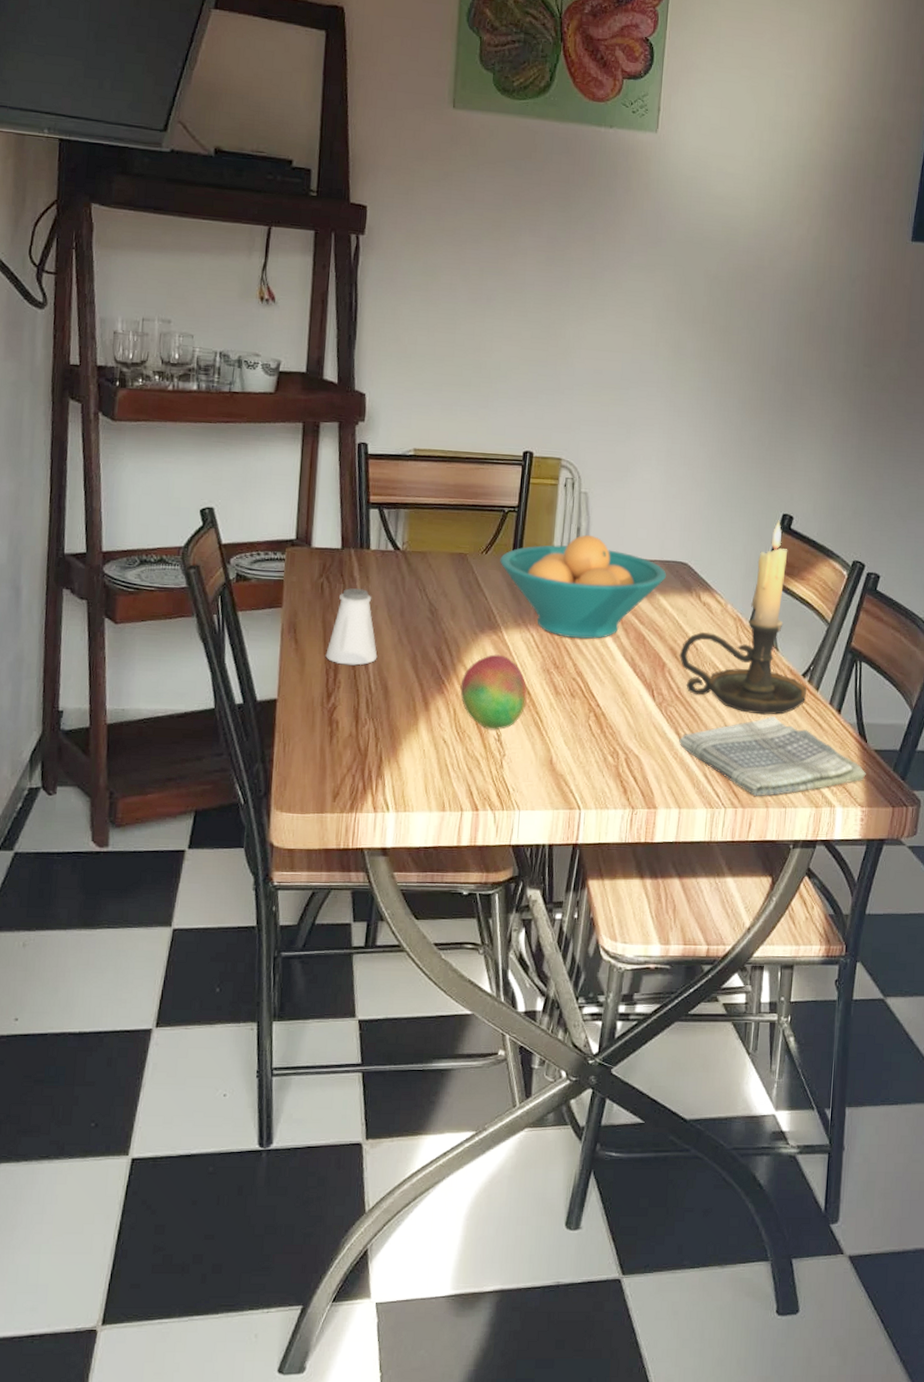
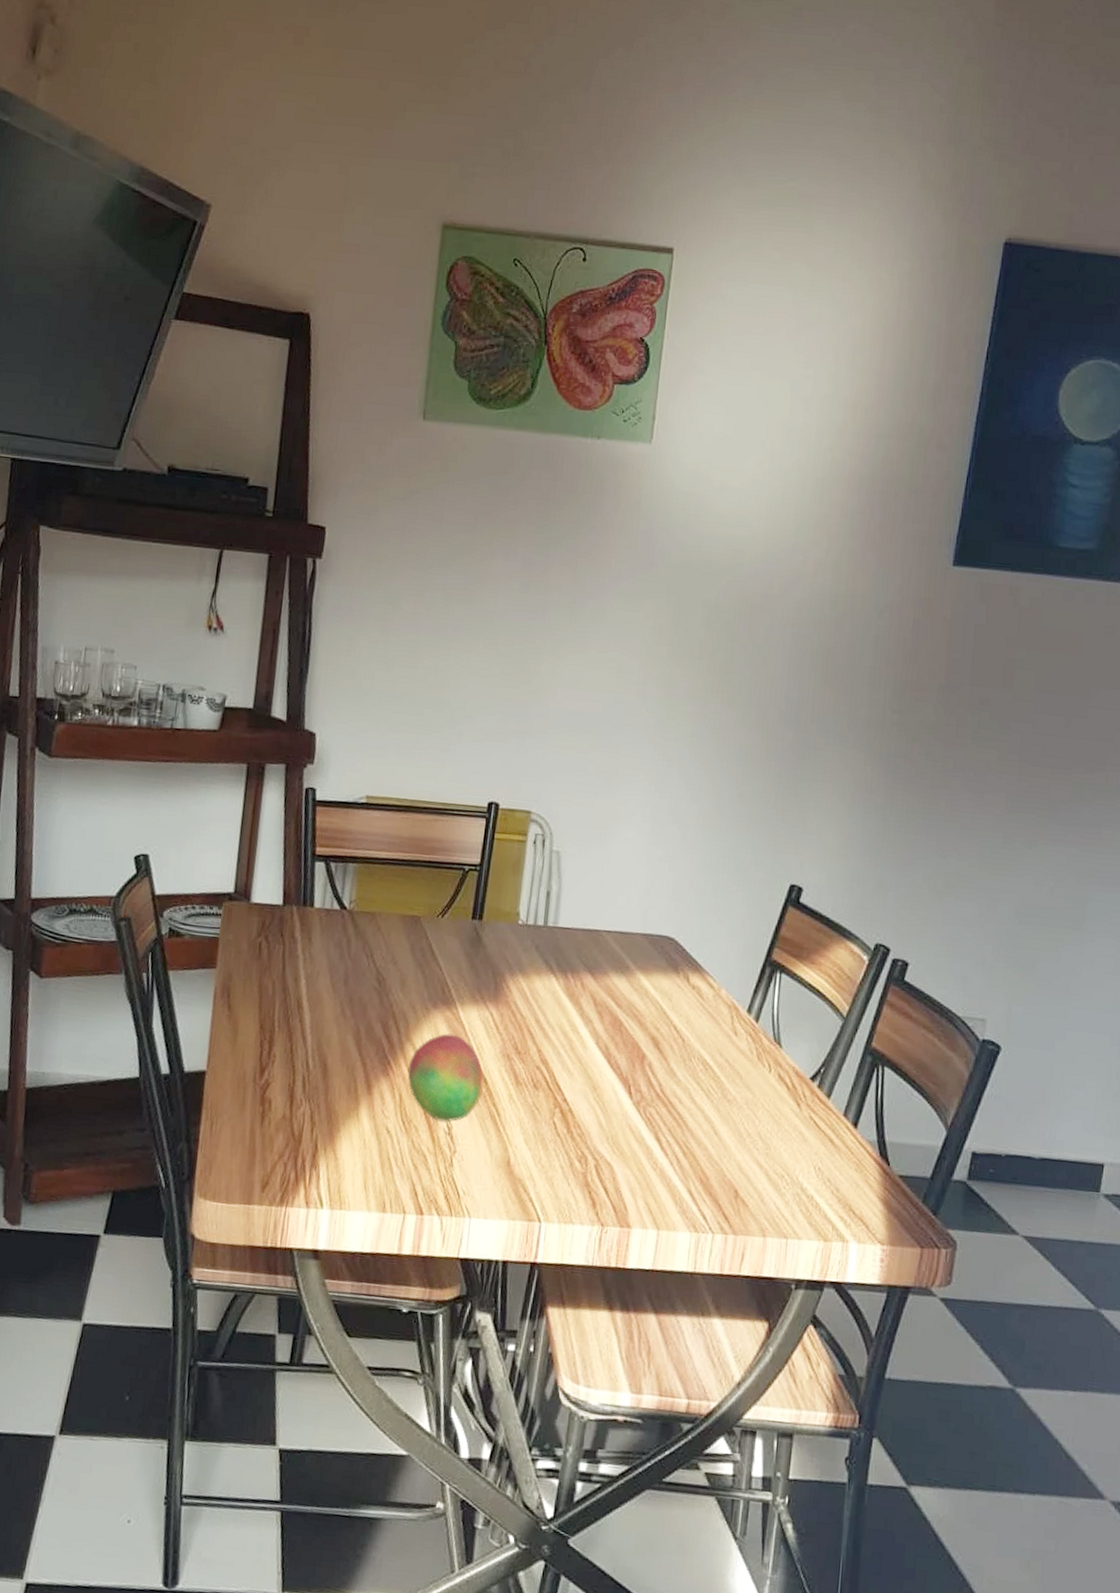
saltshaker: present [325,588,378,666] -> none [260,950,317,1039]
fruit bowl: present [500,534,667,639] -> none [457,900,650,1022]
candle holder: present [679,520,807,715] -> none [661,891,816,1125]
dish towel: present [679,716,866,797] -> none [659,1126,888,1223]

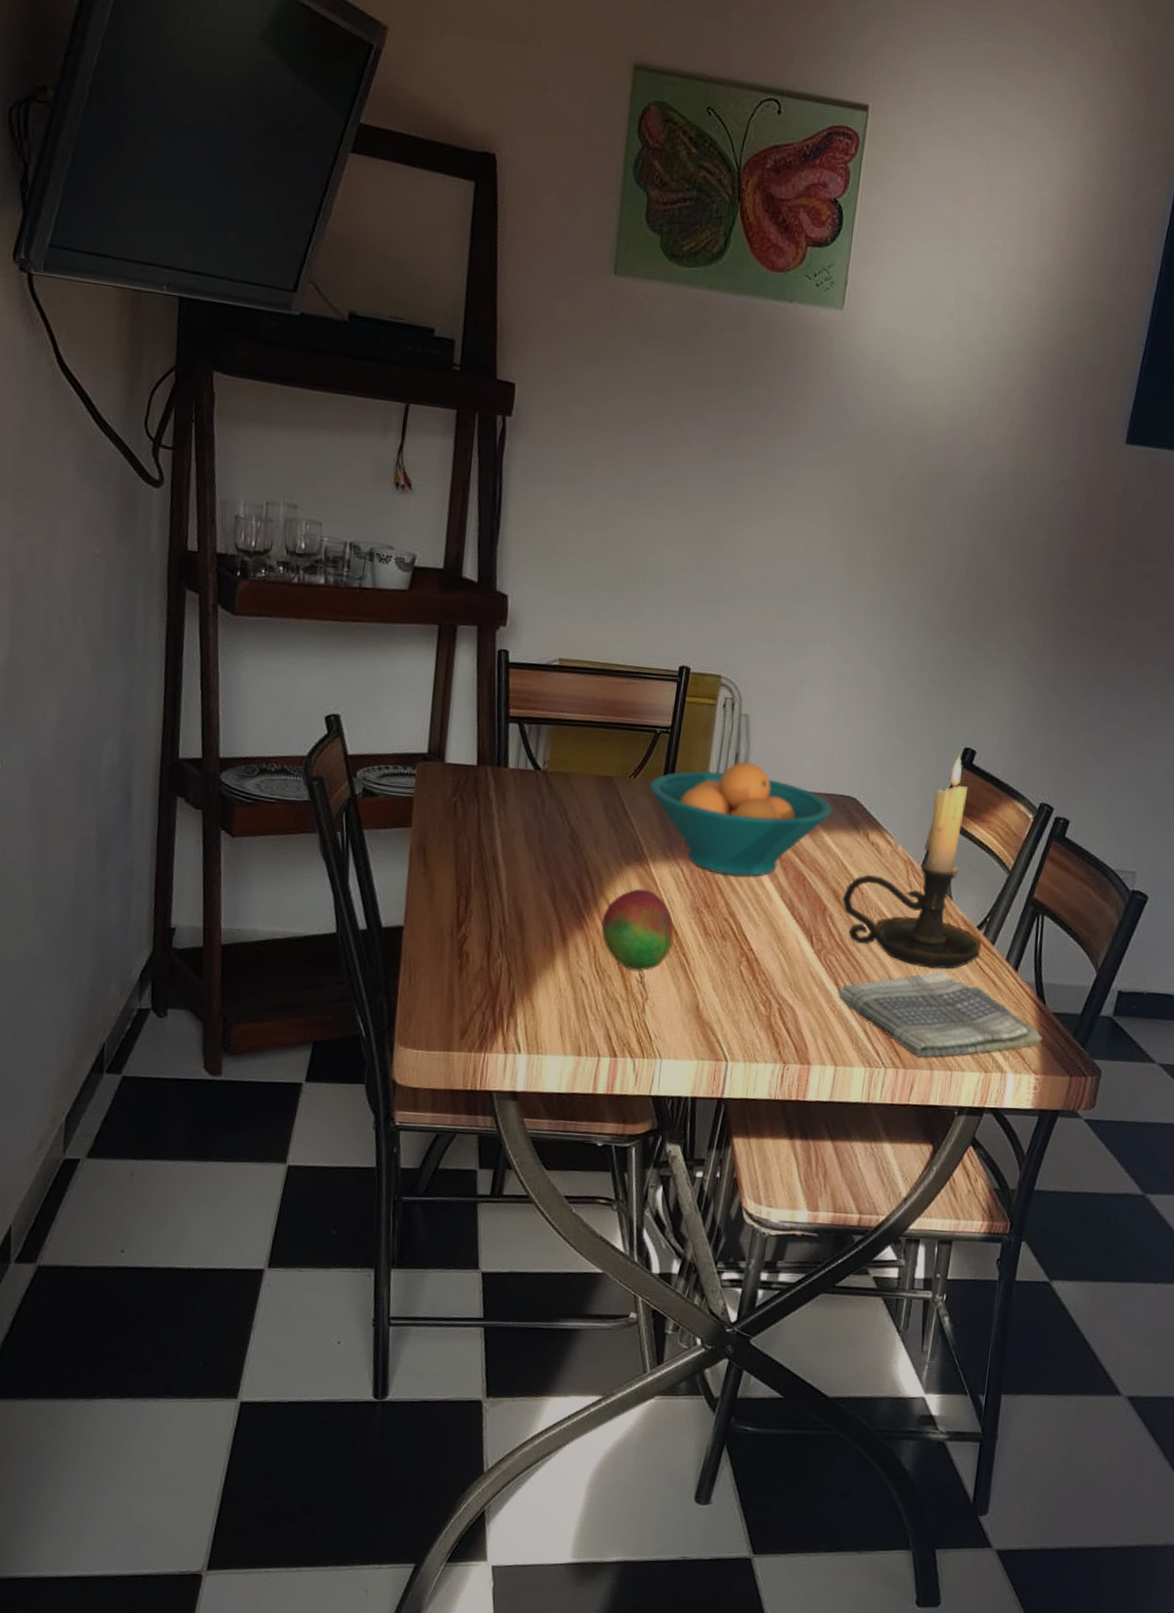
fruit bowl: none [457,900,650,1022] -> present [649,761,833,877]
dish towel: none [659,1126,888,1223] -> present [838,970,1043,1058]
candle holder: none [661,891,816,1125] -> present [842,754,982,969]

